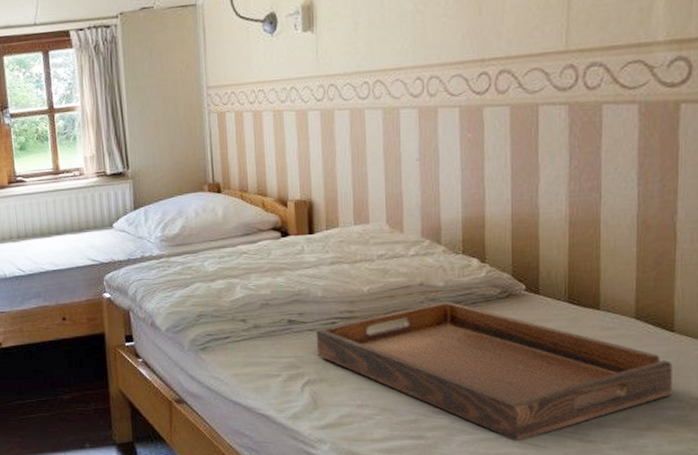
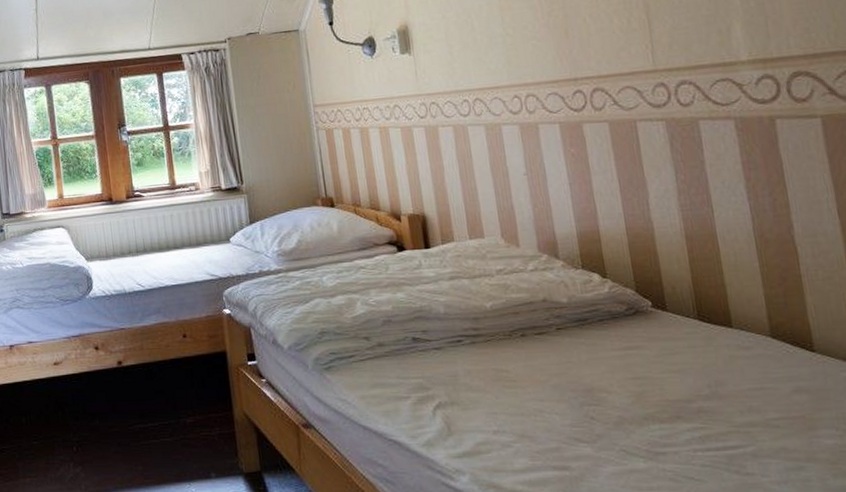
serving tray: present [315,300,672,441] -> none [442,317,826,473]

